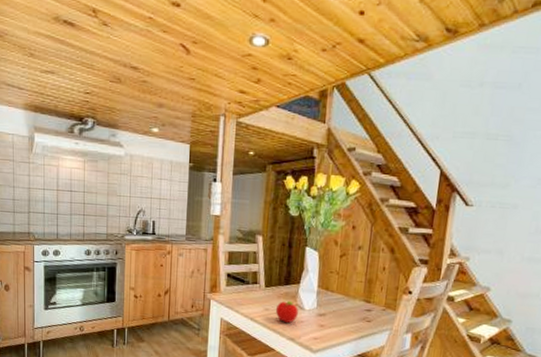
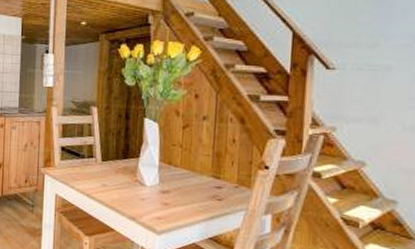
fruit: present [275,300,298,323] -> none [113,176,139,200]

